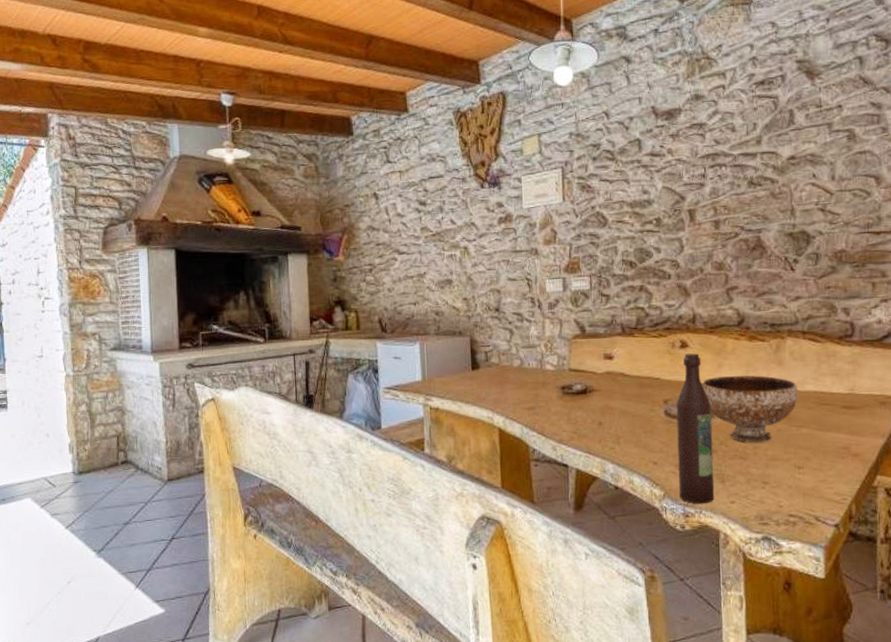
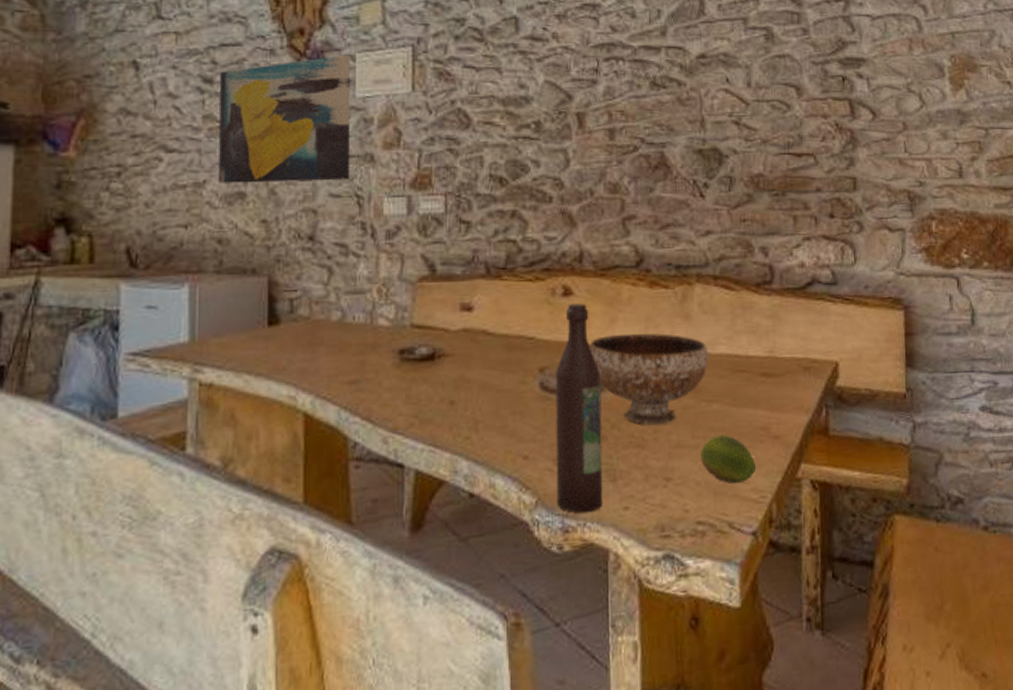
wall art: none [430,178,521,274] -> present [219,54,350,183]
fruit: none [792,452,839,488] -> present [700,435,757,483]

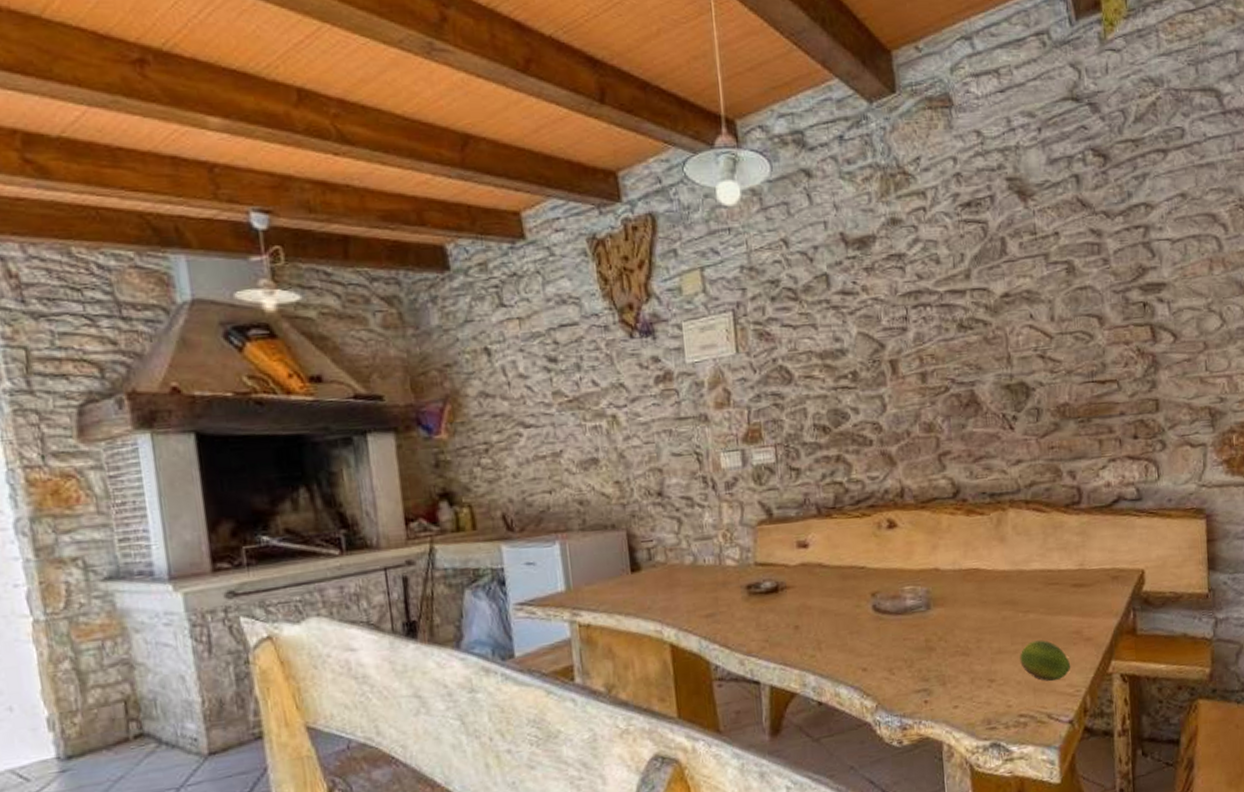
wall art: present [219,54,350,183] -> none [563,324,688,452]
wine bottle: present [555,303,603,514] -> none [886,534,935,714]
bowl: present [590,333,709,424] -> none [915,555,1024,636]

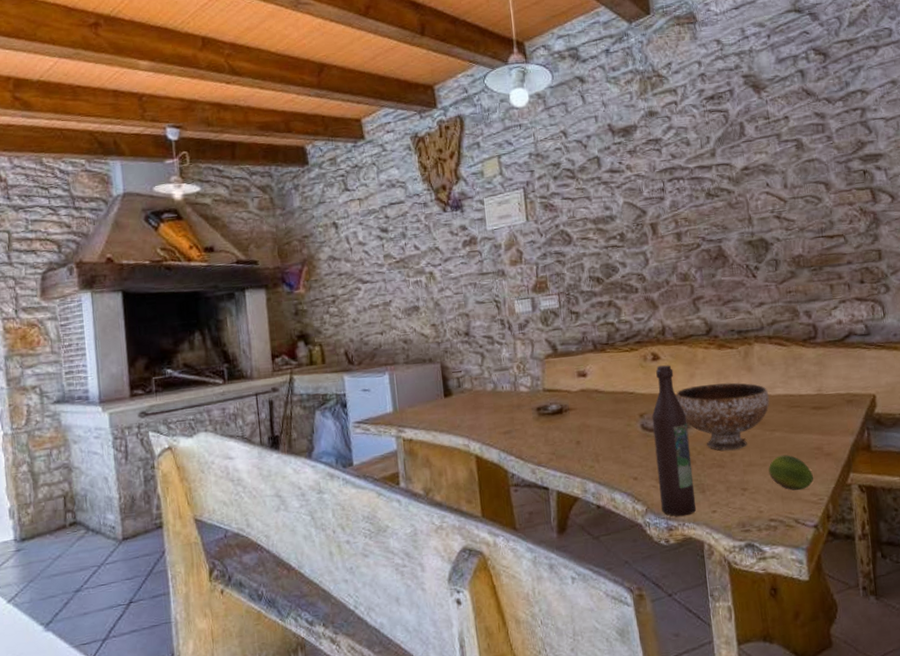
wine bottle: none [886,534,935,714] -> present [652,365,696,517]
bowl: none [915,555,1024,636] -> present [676,382,770,450]

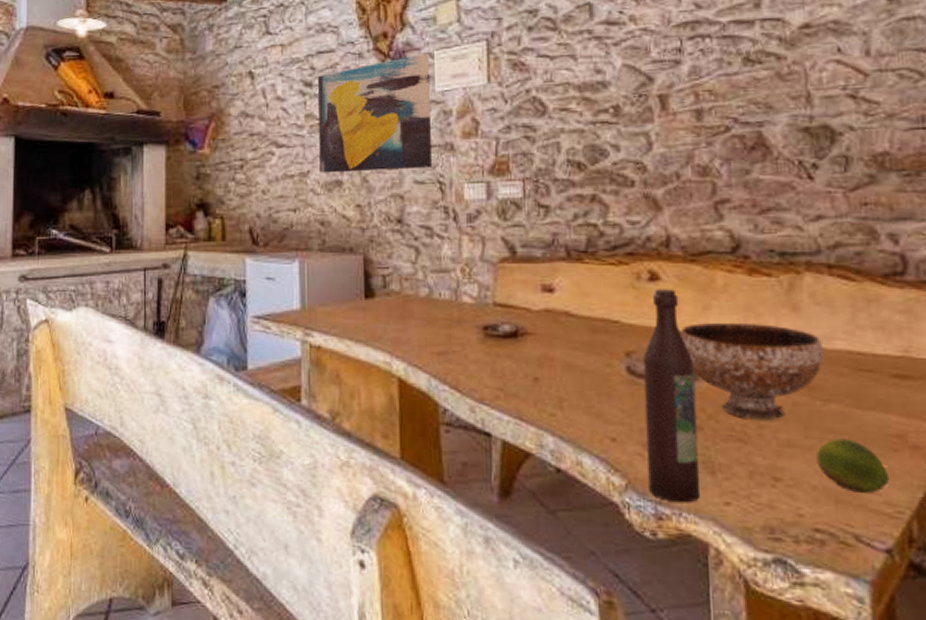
wall art: none [392,200,489,302] -> present [318,53,432,173]

